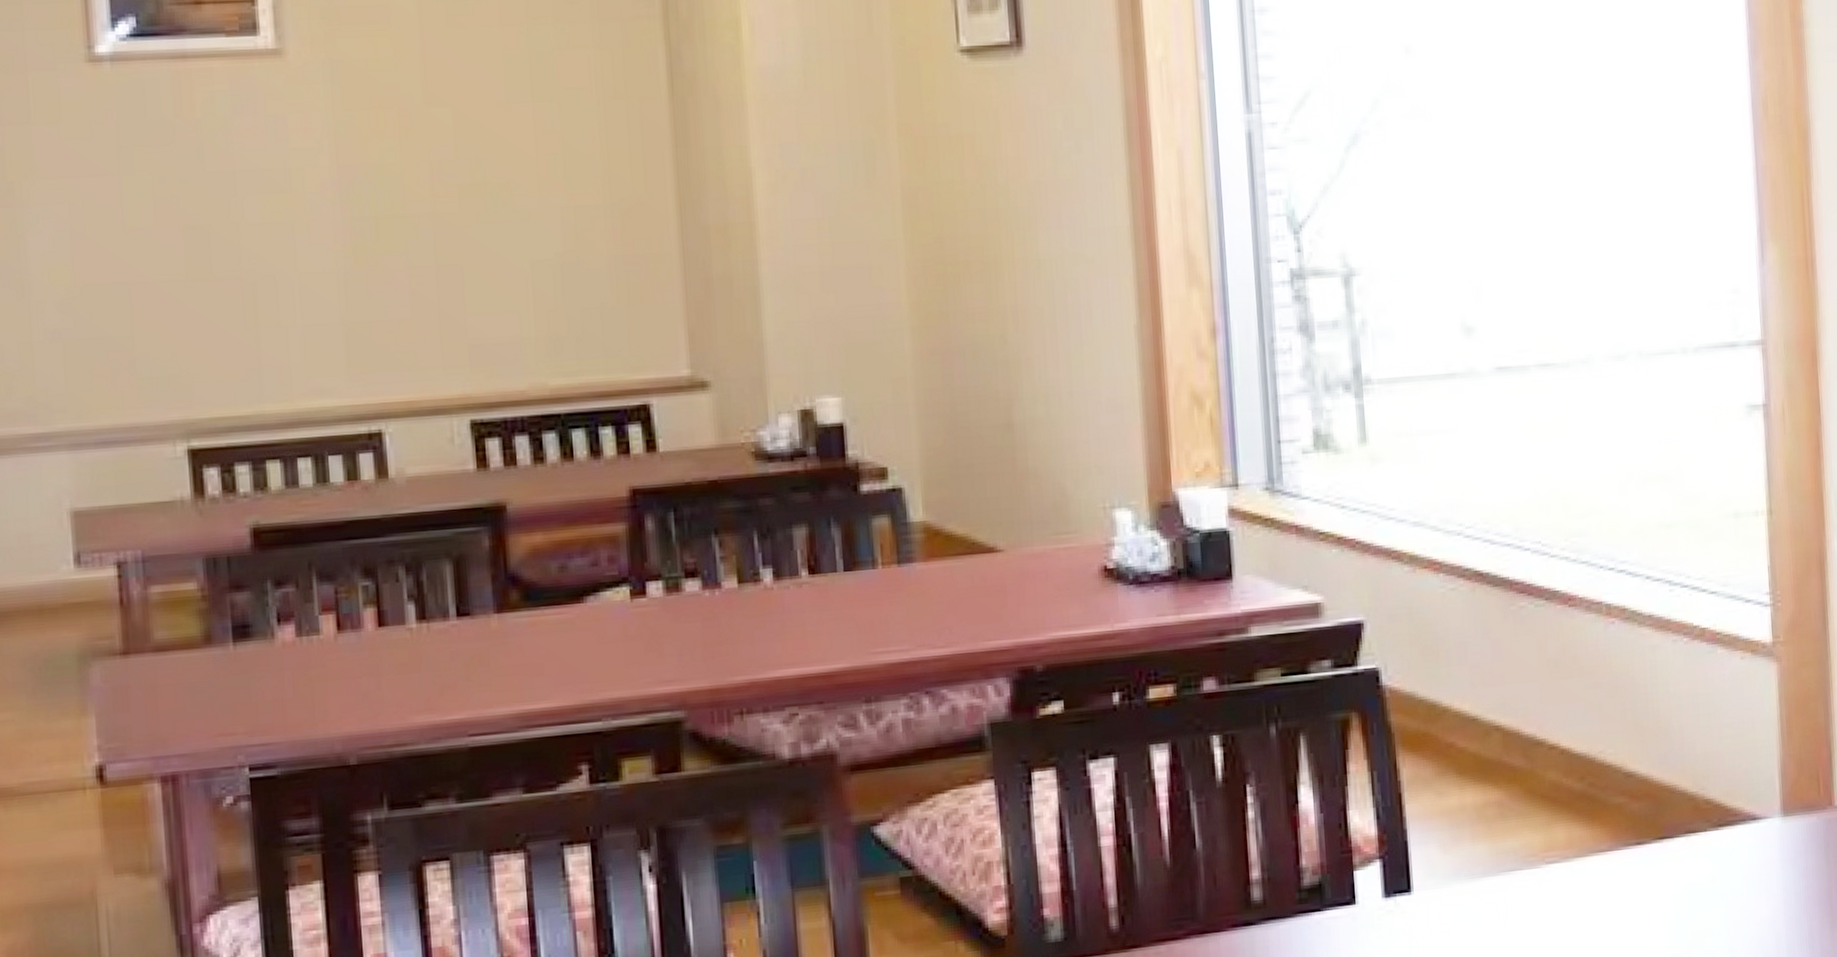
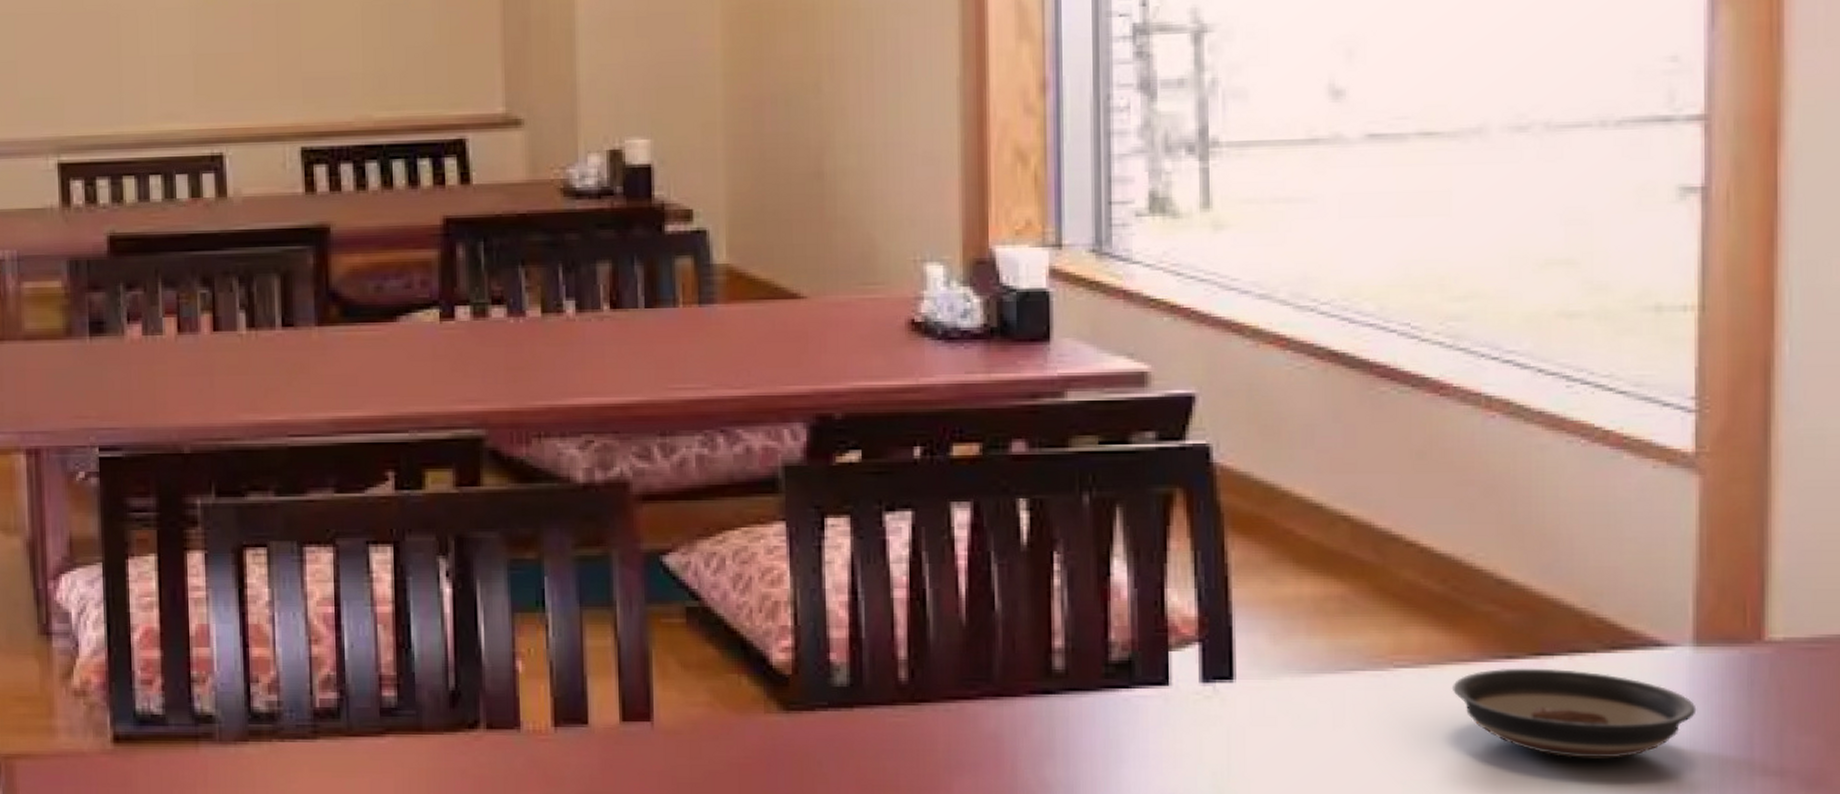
saucer: none [1594,849,1788,931] -> present [1451,668,1697,759]

